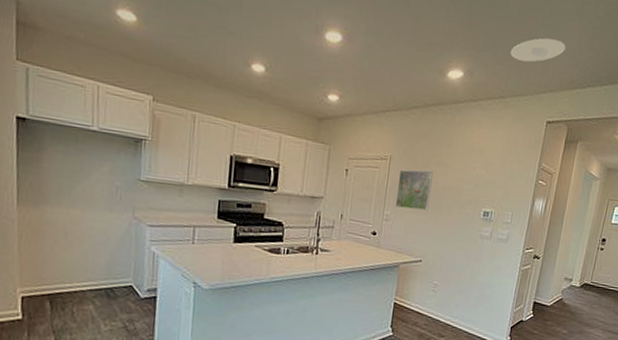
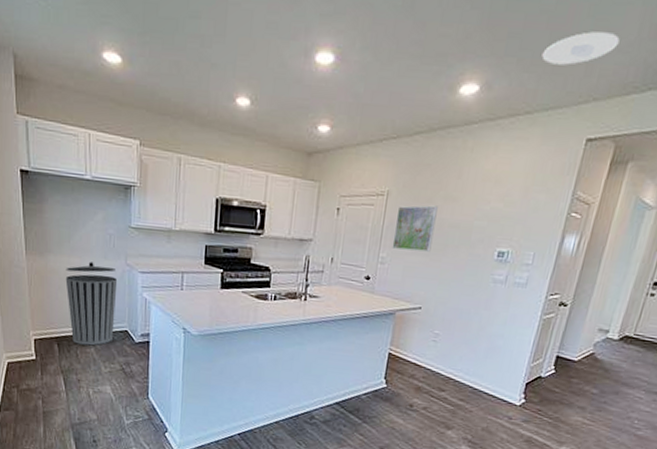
trash can: none [63,214,124,303] -> present [65,262,118,346]

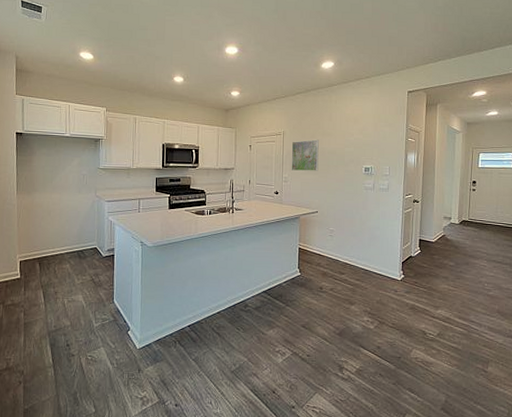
trash can: present [65,262,118,346] -> none [47,196,89,262]
recessed light: present [541,31,620,65] -> none [370,29,415,48]

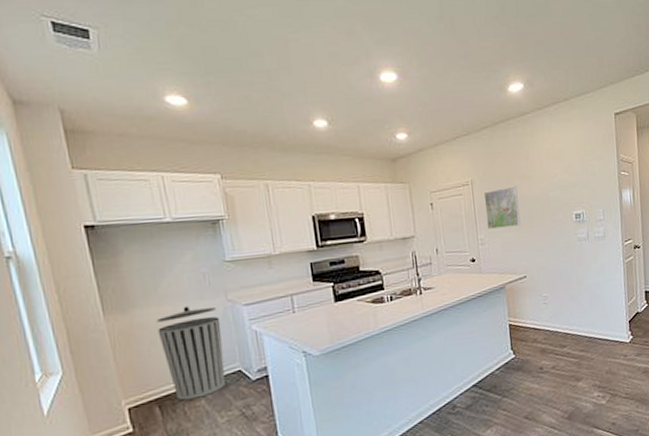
trash can: none [47,196,89,262] -> present [156,306,225,401]

